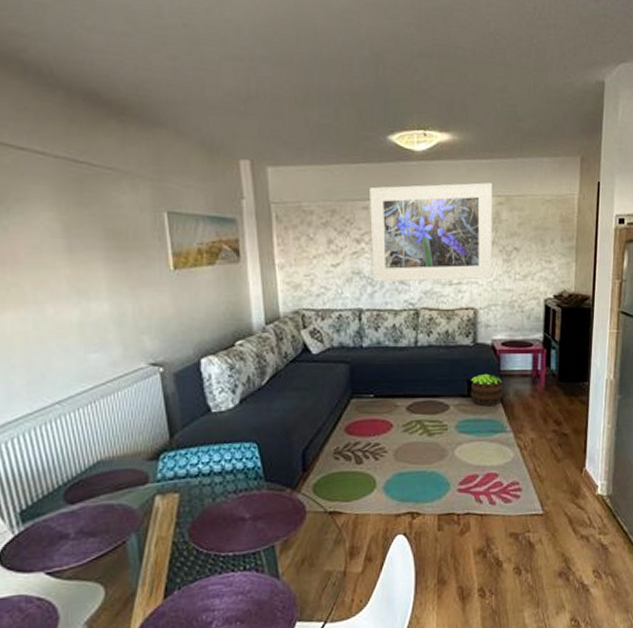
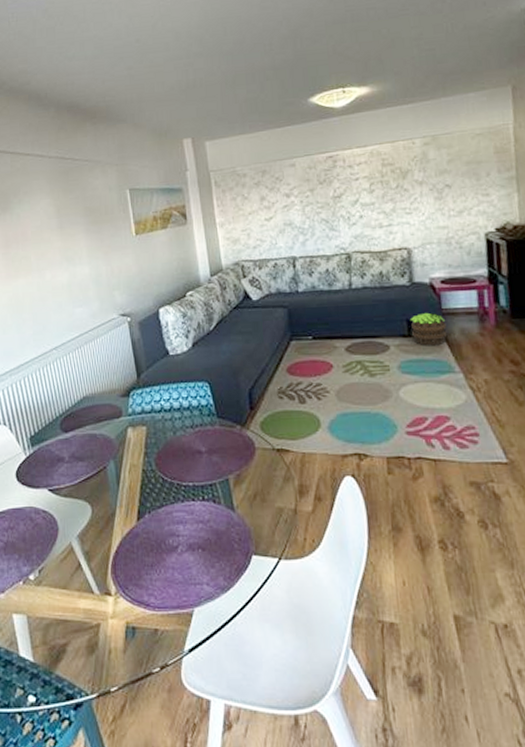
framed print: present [370,182,493,282] -> none [295,126,425,231]

